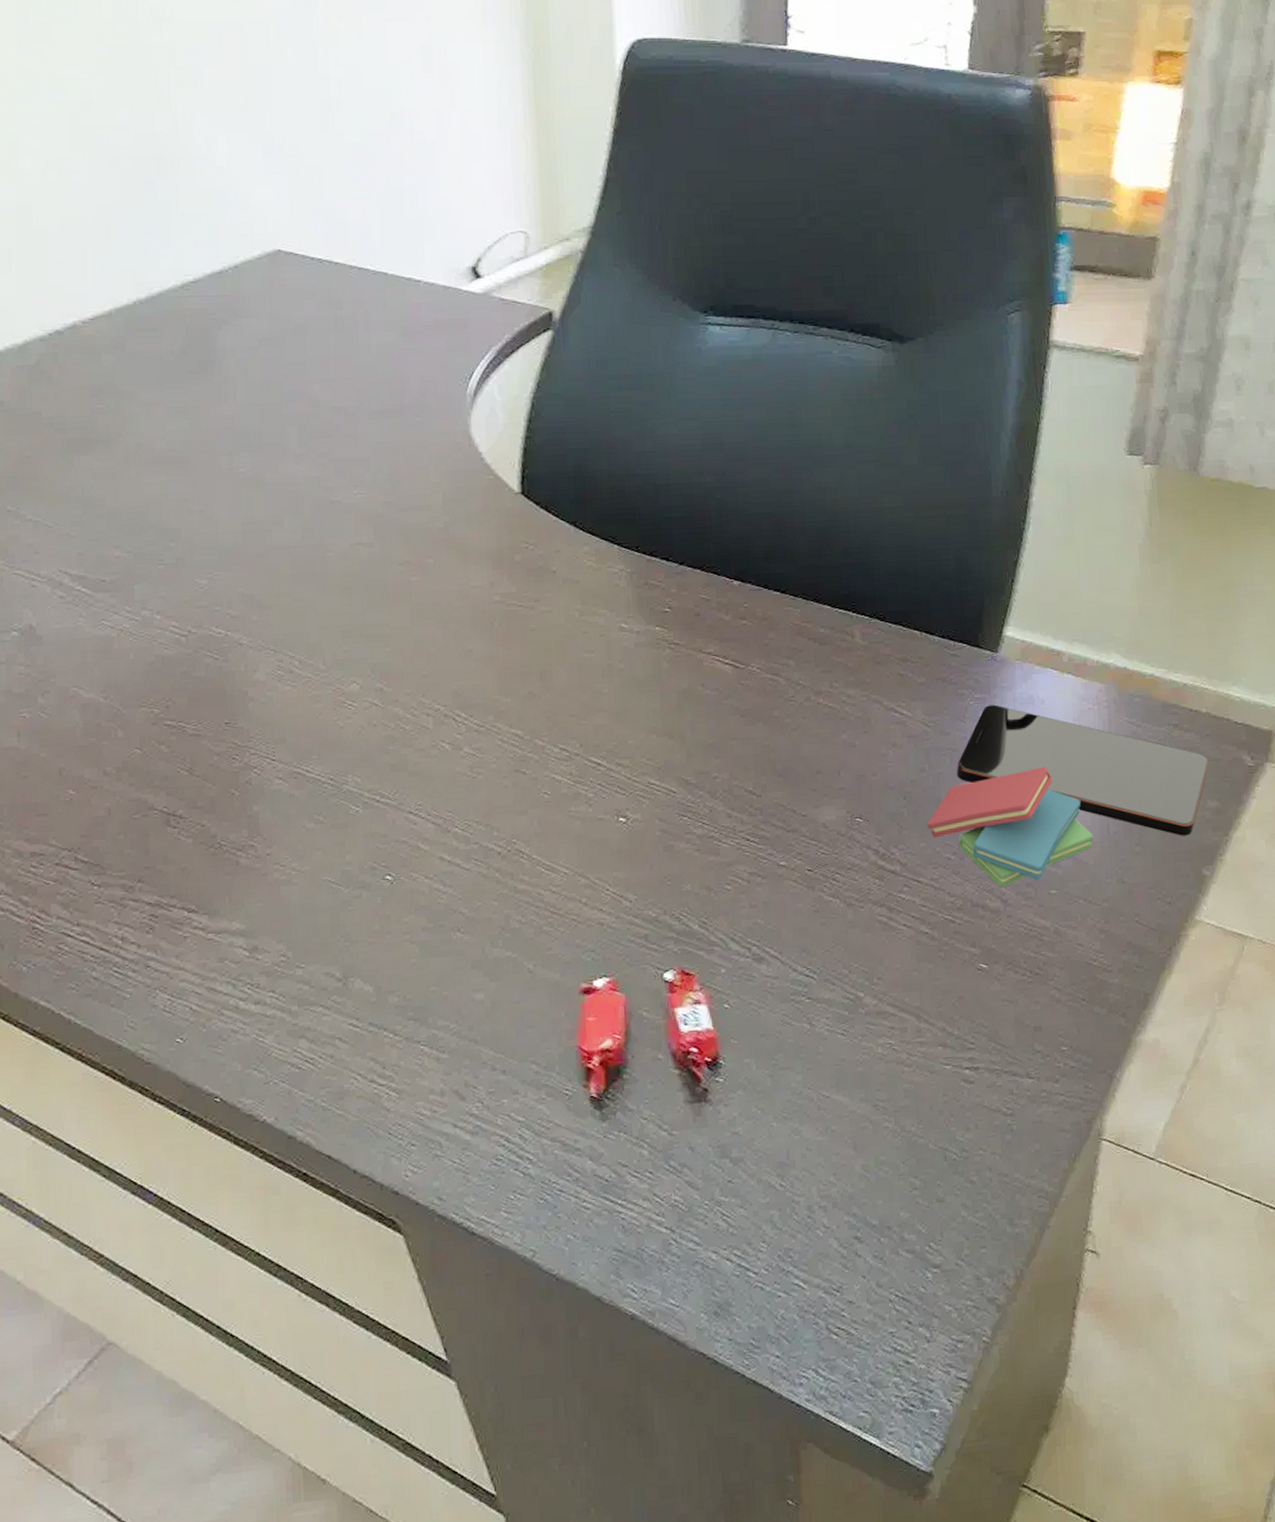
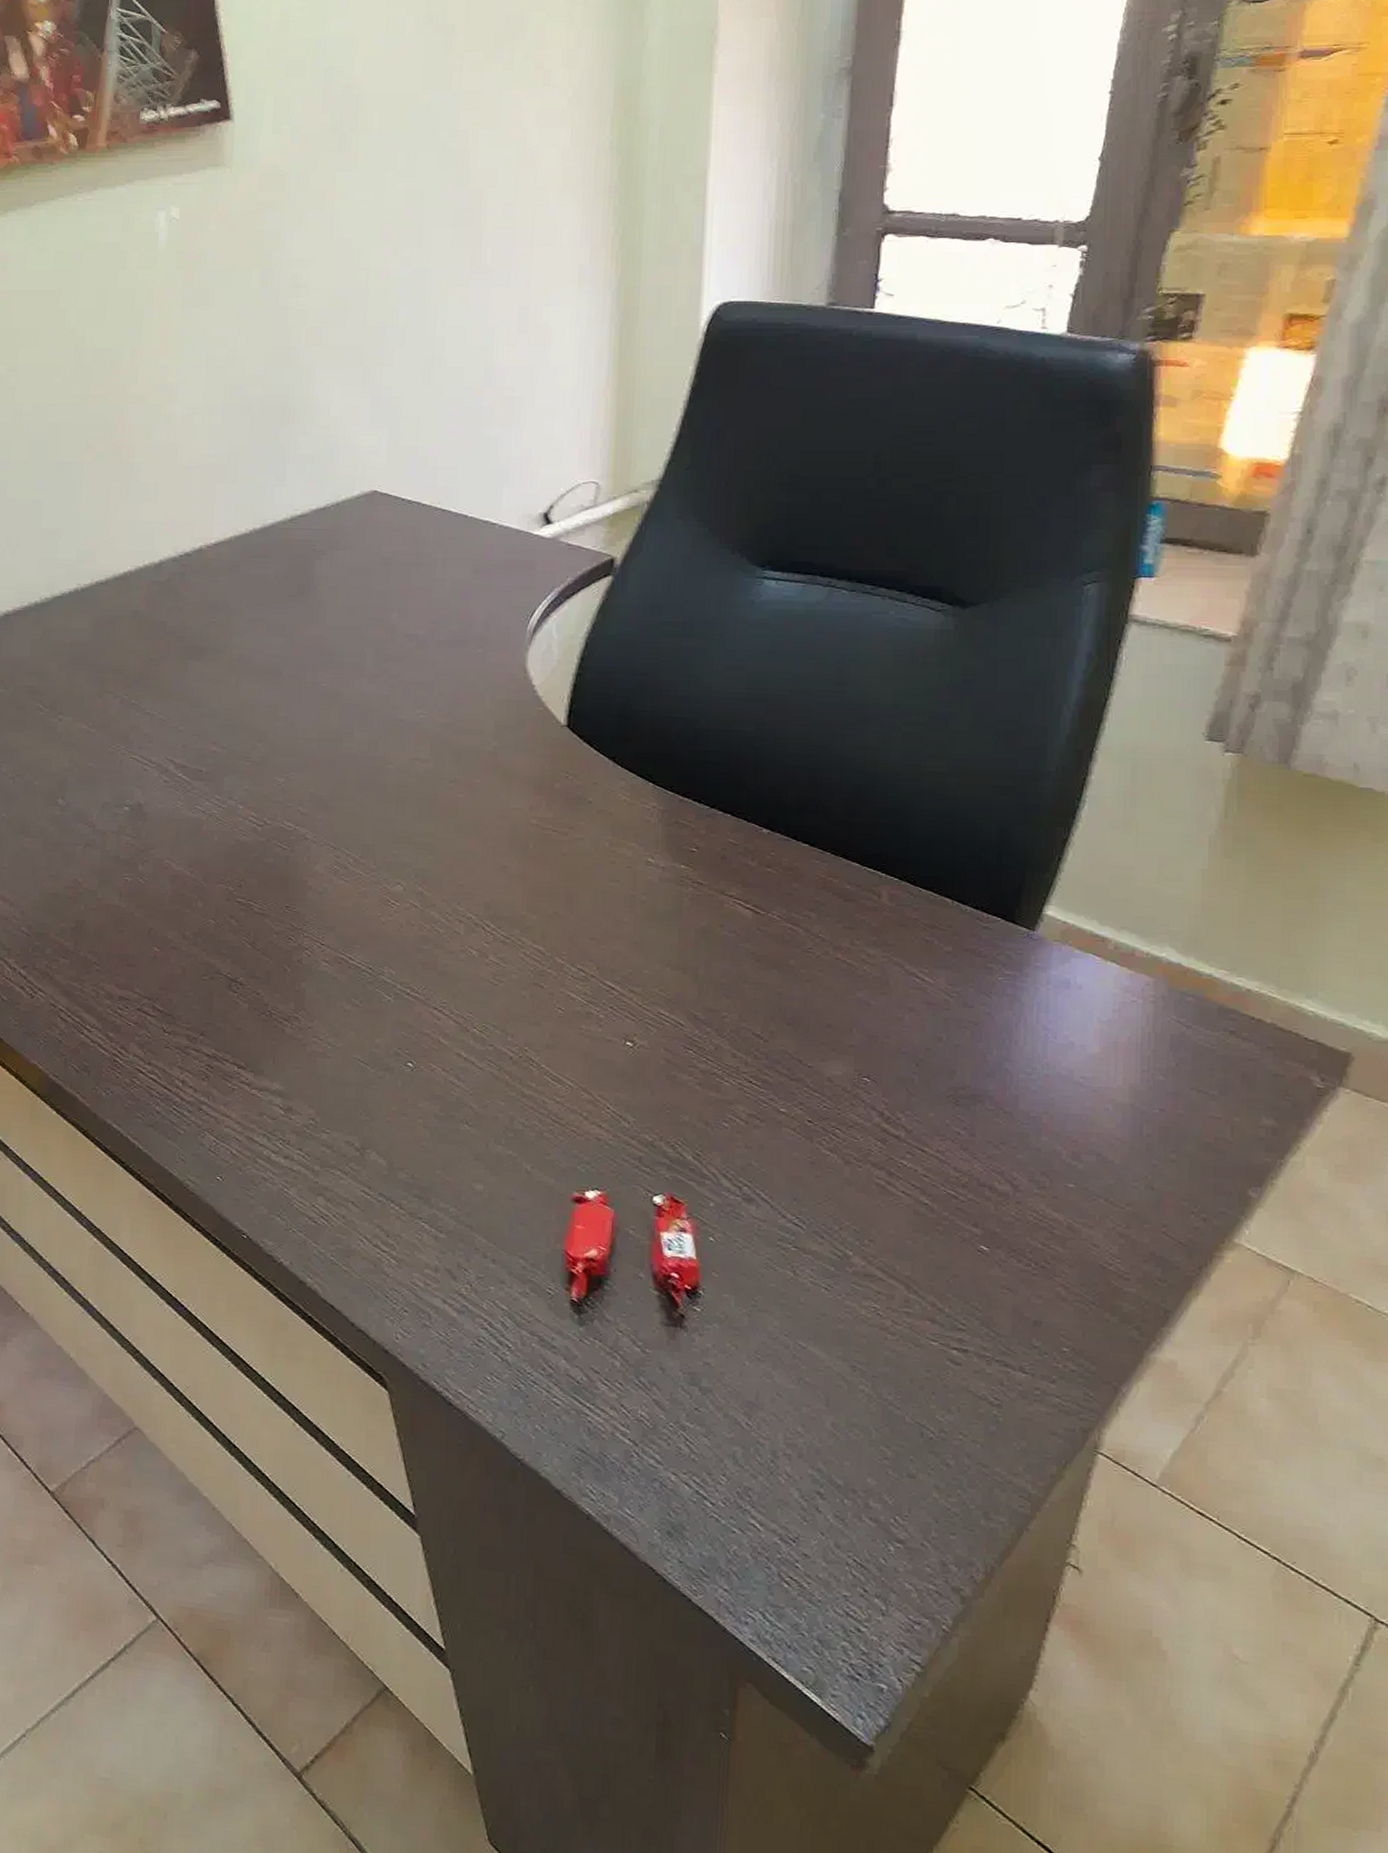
sticky notes: present [927,766,1093,888] -> none [938,1054,1123,1172]
phone: present [956,704,1210,836] -> none [975,983,1269,1152]

